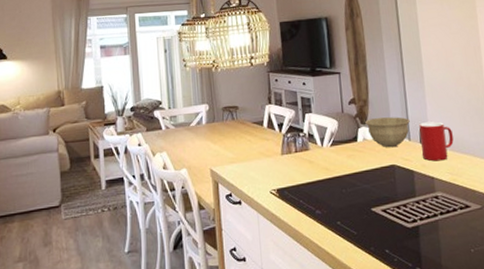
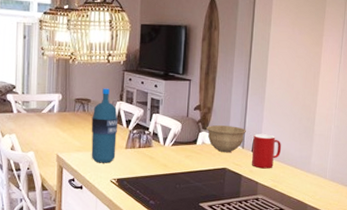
water bottle: none [242,92,272,174] -> present [91,88,118,163]

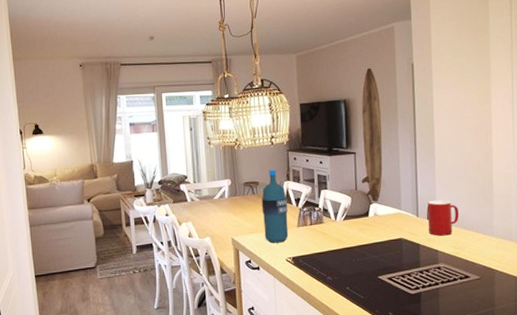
bowl: present [206,125,246,153] -> none [377,195,419,223]

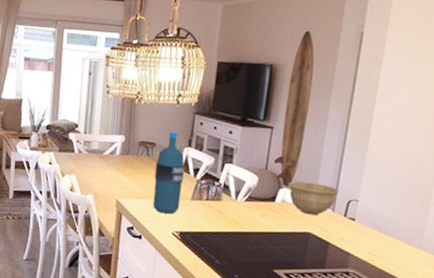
bowl: none [377,195,419,223] -> present [288,181,339,216]
cup: present [427,200,459,236] -> none [342,196,385,239]

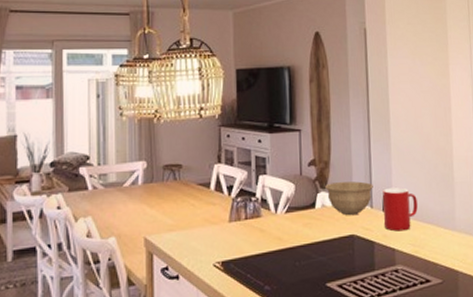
water bottle: present [152,131,185,214] -> none [185,149,218,244]
cup: none [342,196,385,239] -> present [383,187,418,232]

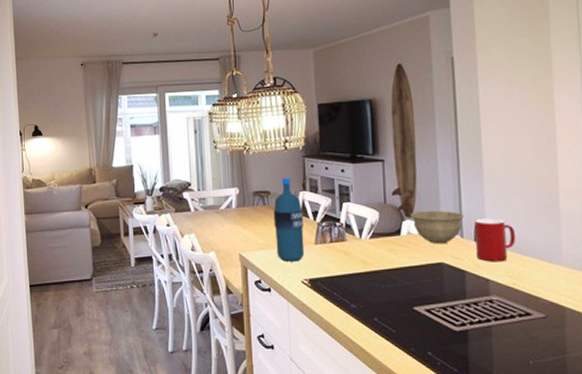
water bottle: none [185,149,218,244] -> present [273,178,305,262]

